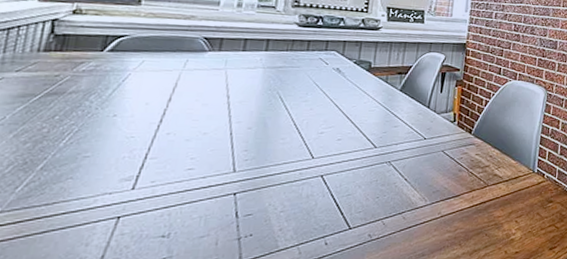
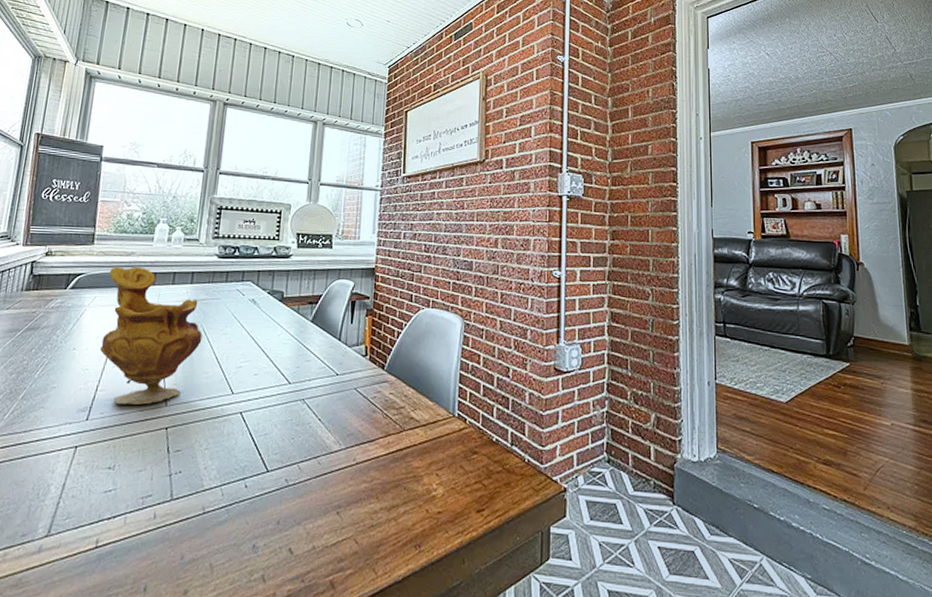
vase: none [150,30,279,172] -> present [100,266,203,405]

